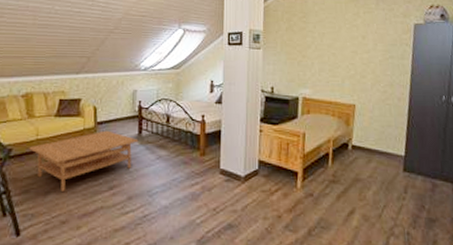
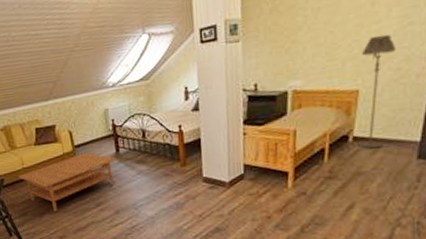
floor lamp: none [356,62,382,158] -> present [358,34,395,149]

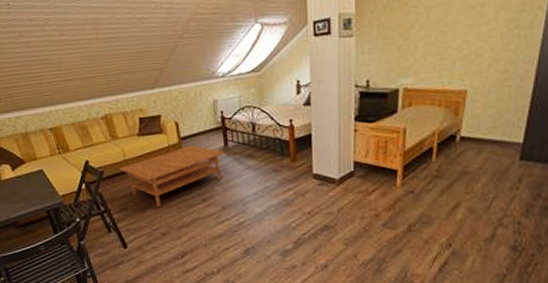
floor lamp: present [358,34,395,149] -> none [464,36,502,149]

